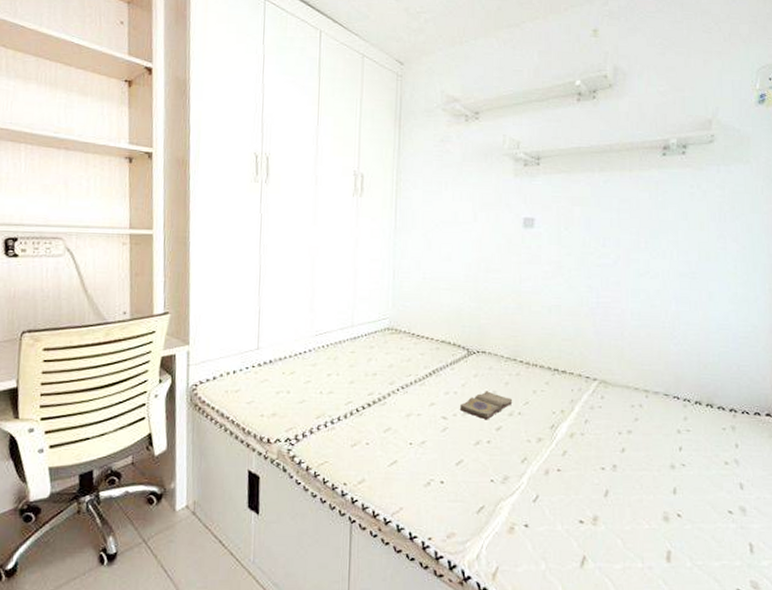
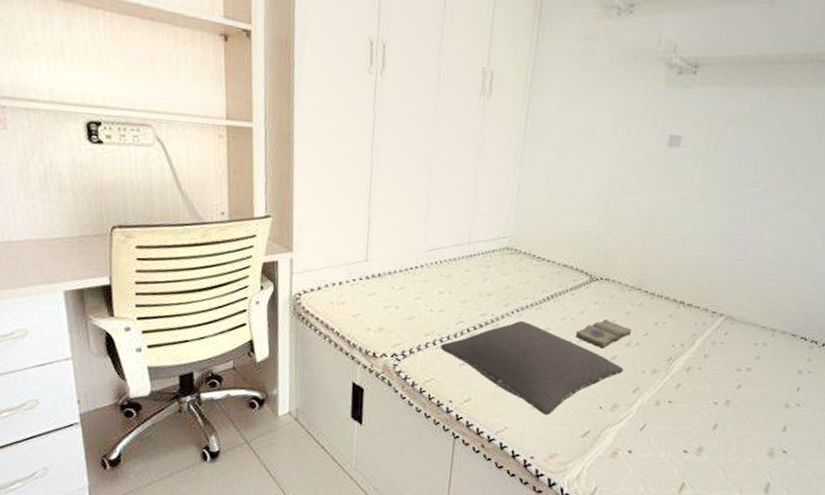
pillow: none [332,398,510,492] -> present [440,321,624,415]

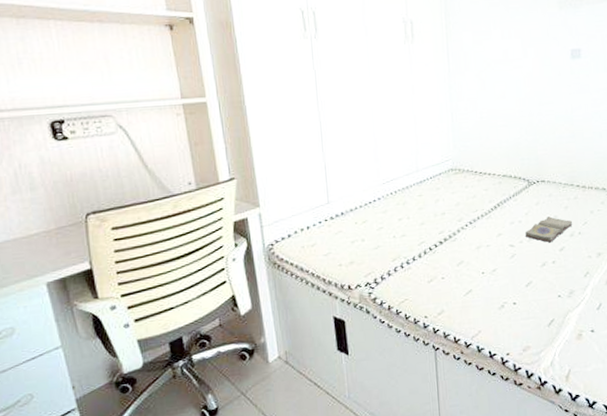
pillow: present [440,321,624,415] -> none [408,231,573,313]

